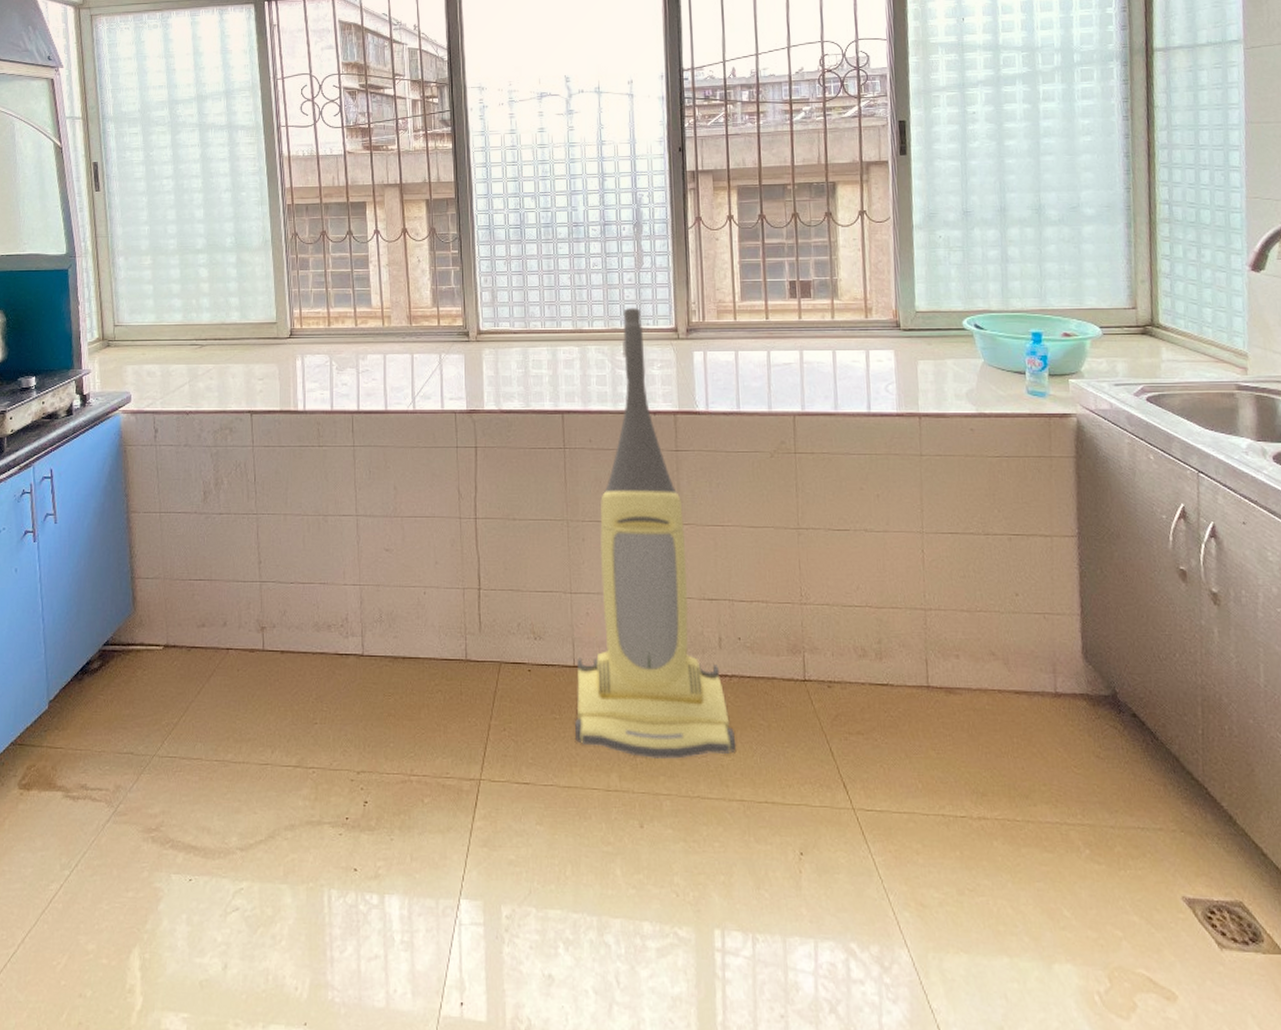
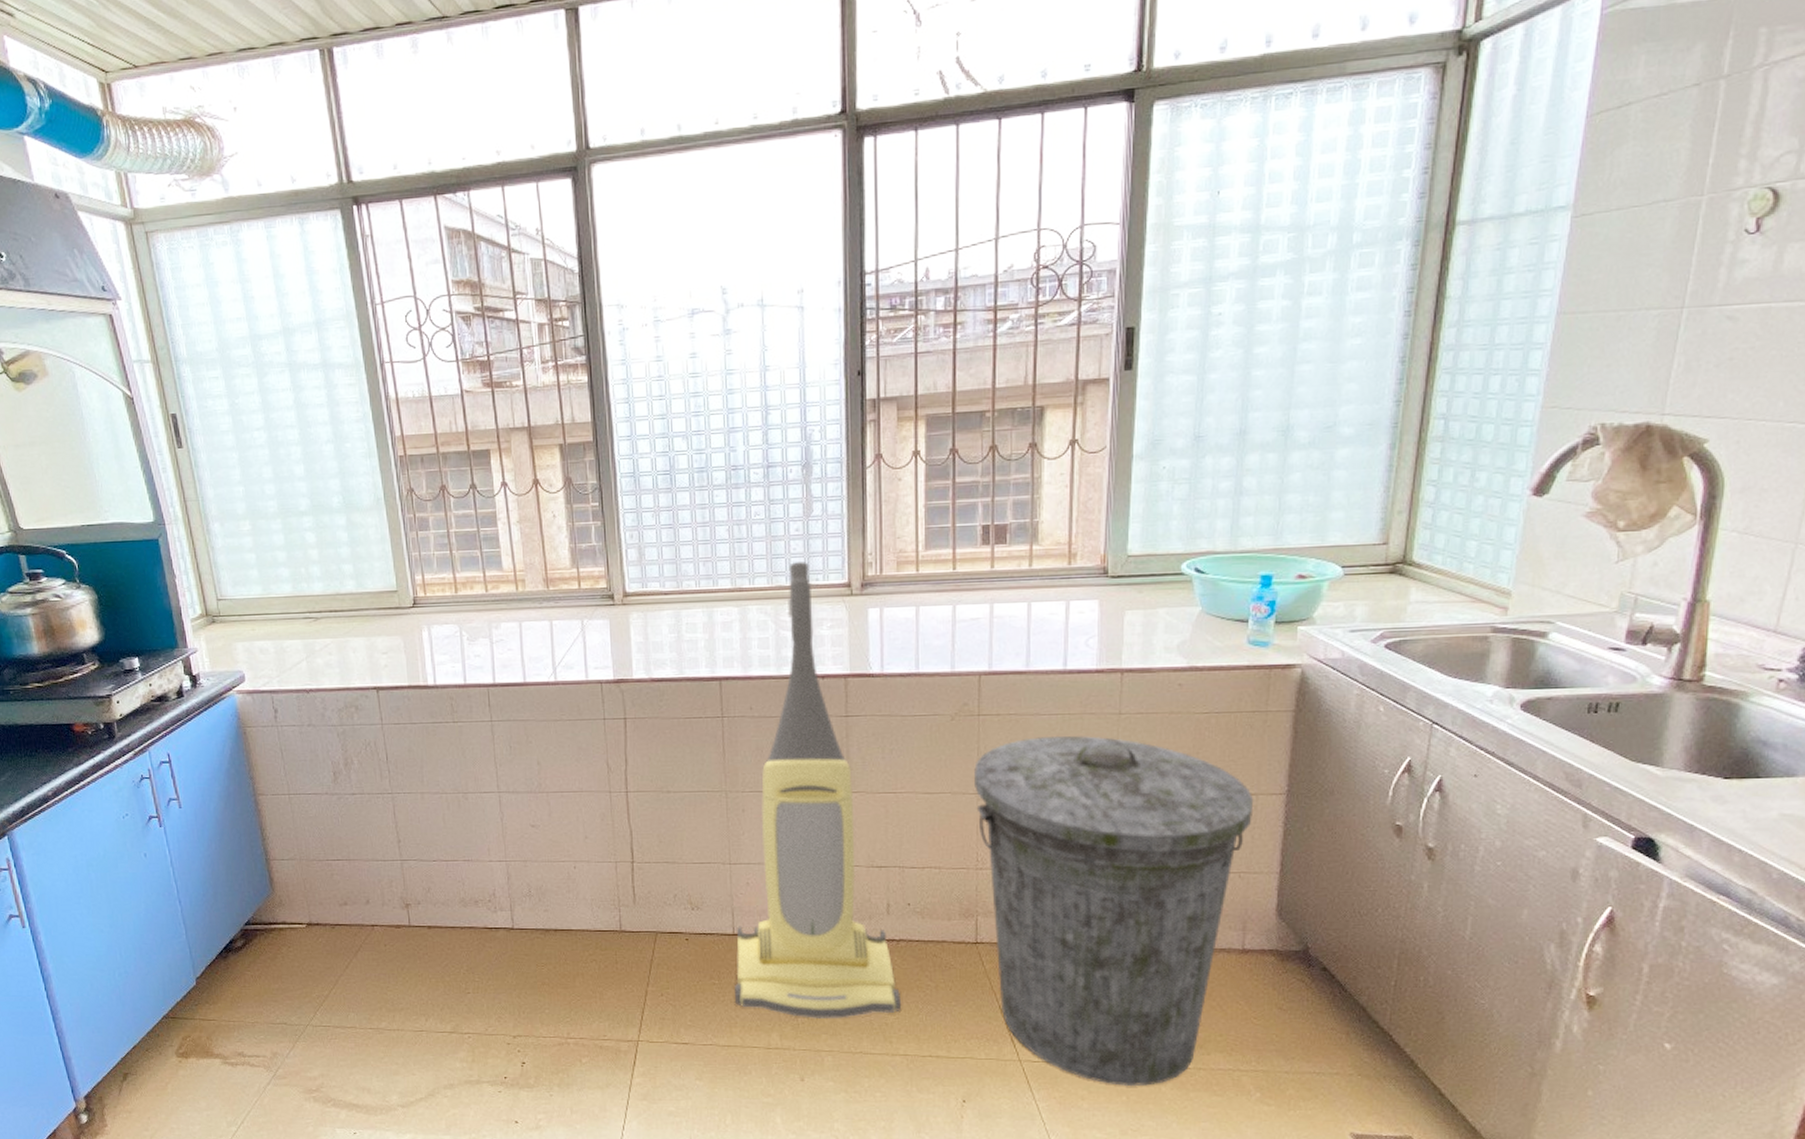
trash can: none [794,476,1050,841] -> present [974,736,1254,1087]

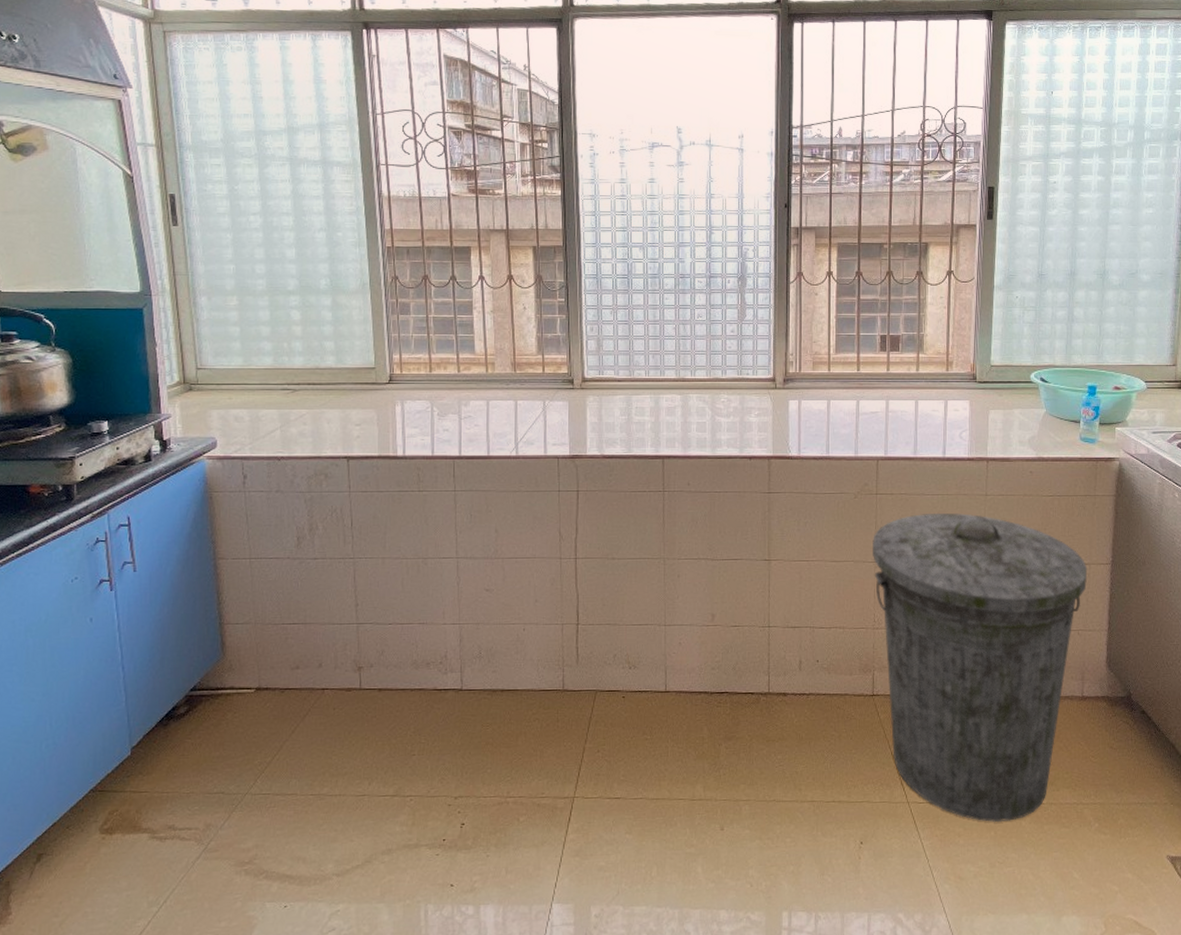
vacuum cleaner: present [734,562,902,1018] -> none [664,358,810,770]

